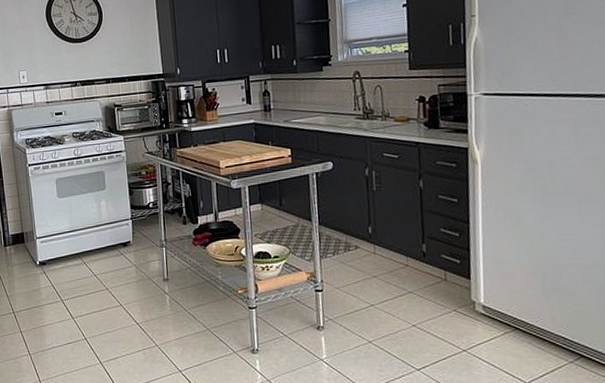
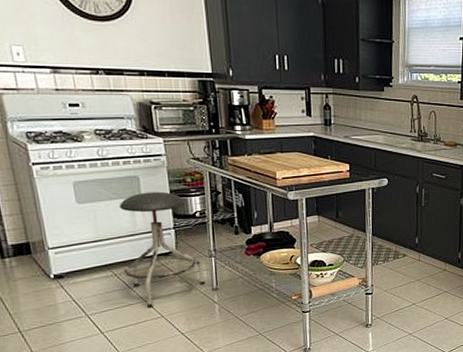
stool: none [89,184,157,296] -> present [119,191,205,308]

